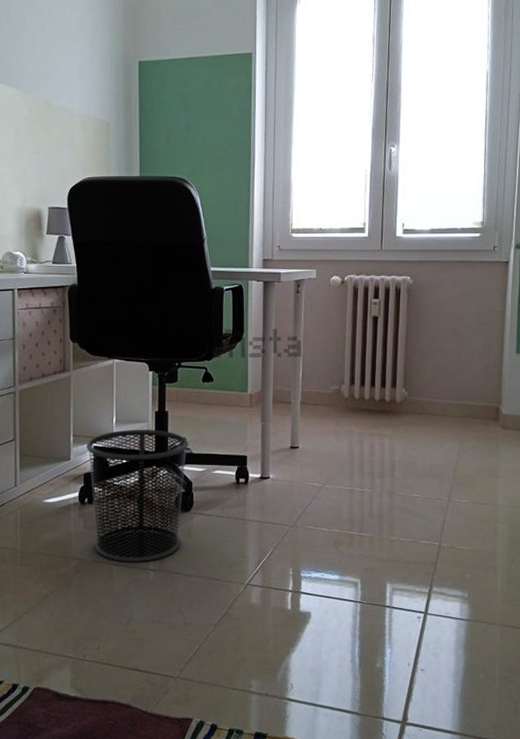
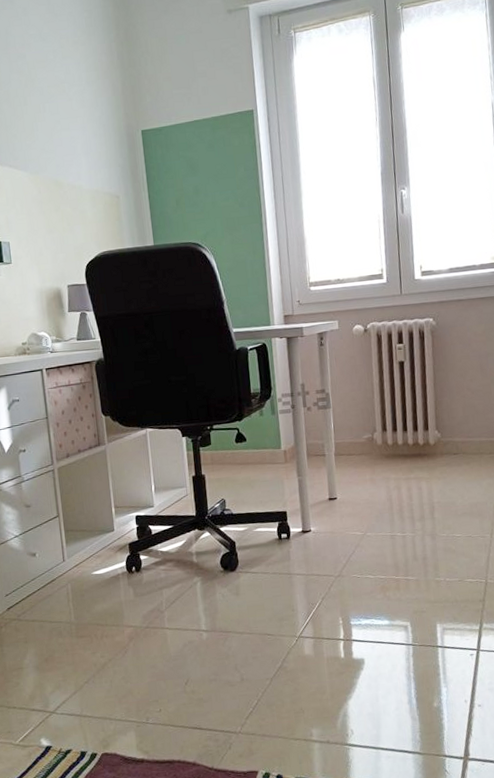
waste bin: present [86,429,188,563] -> none [128,494,230,626]

